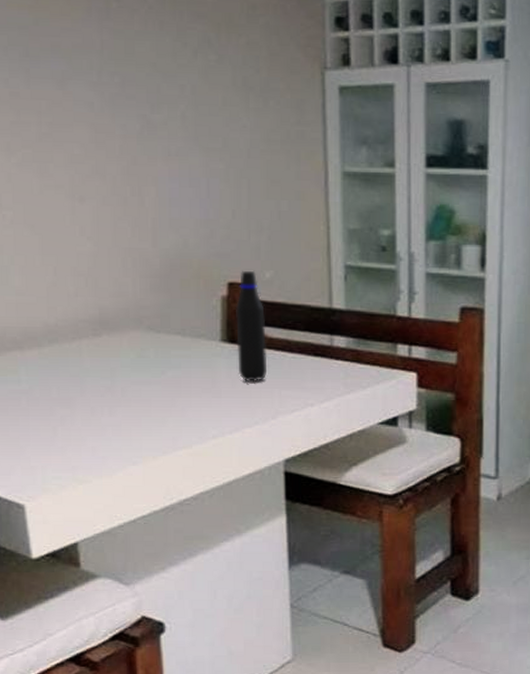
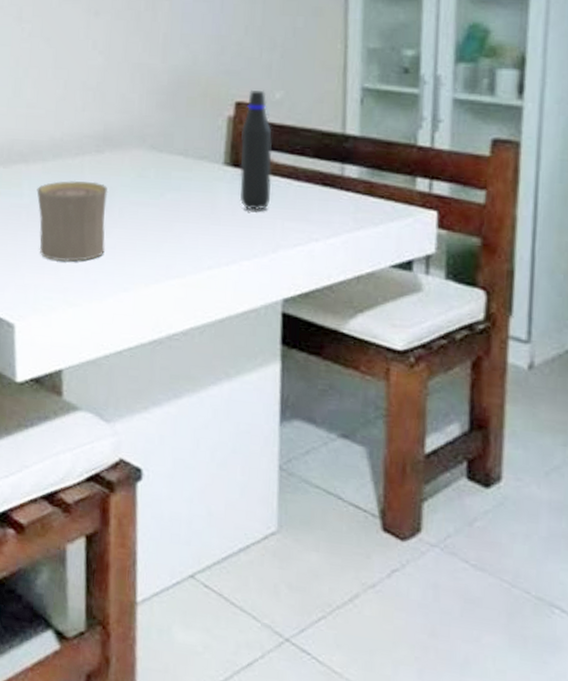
cup: none [35,364,110,443] -> present [36,180,108,262]

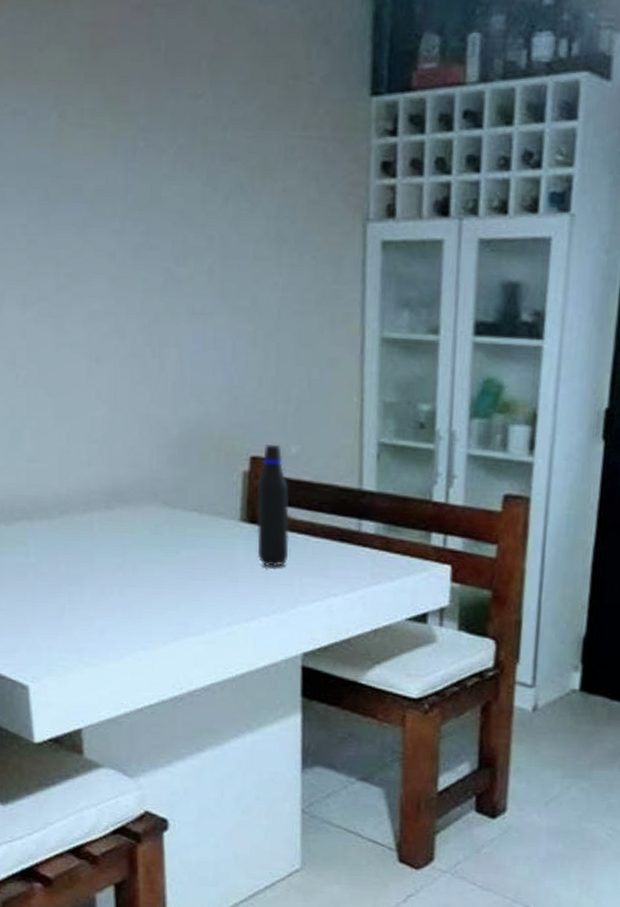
cup: present [36,180,108,262] -> none [43,538,121,622]

